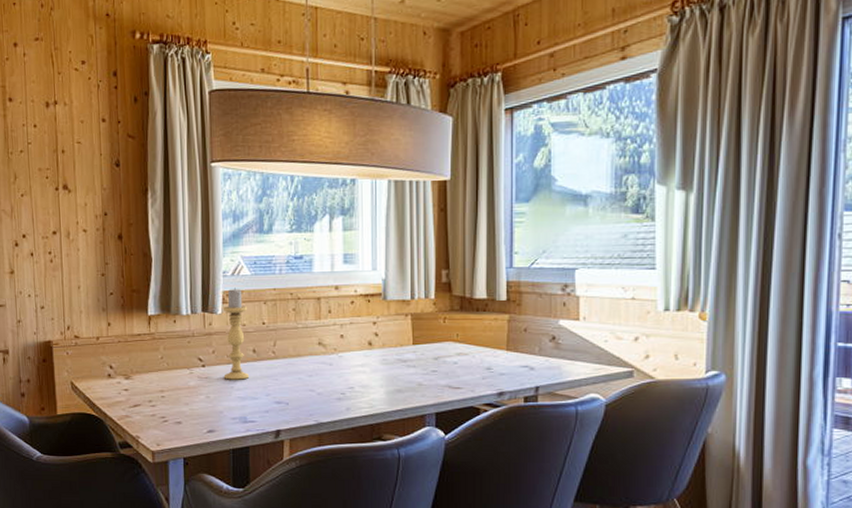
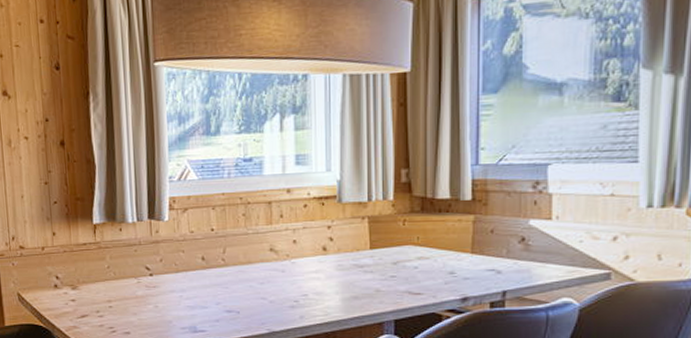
candle holder: present [222,288,250,380] -> none [169,193,199,289]

